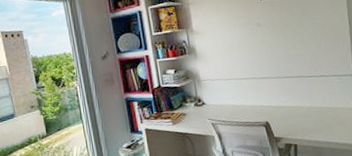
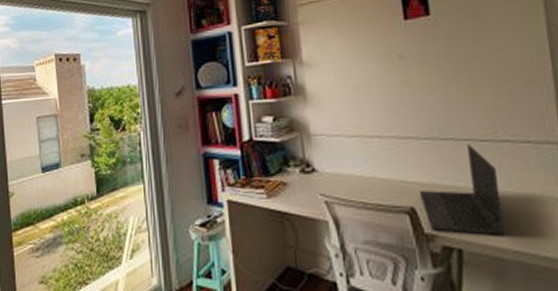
laptop: none [271,79,321,135] -> present [419,144,504,236]

